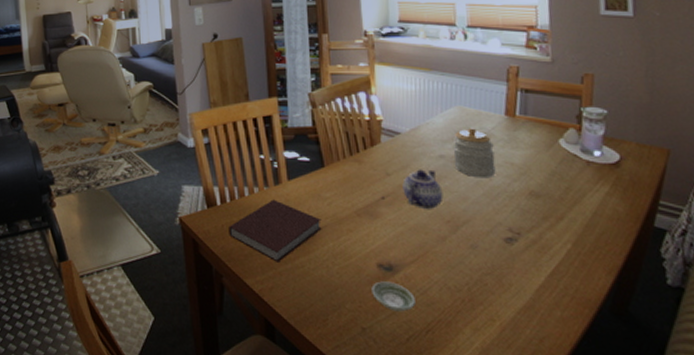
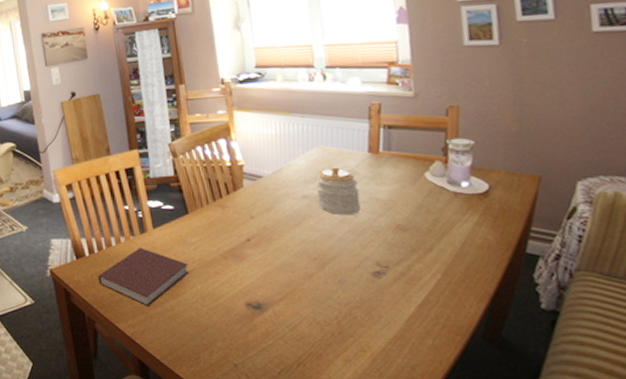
saucer: present [371,281,415,312] -> none [241,319,286,348]
teapot: present [402,169,443,209] -> none [267,210,309,248]

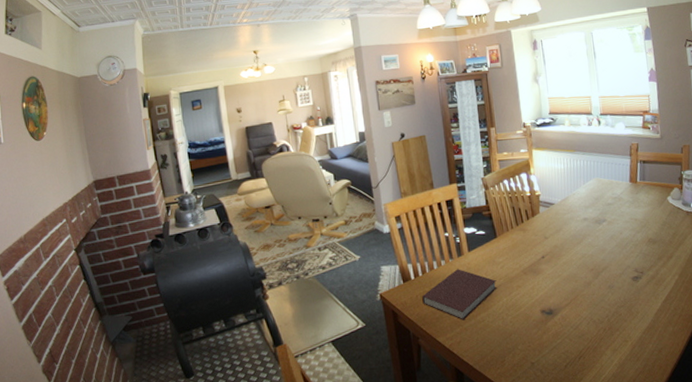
jar: present [315,167,361,215] -> none [592,194,625,233]

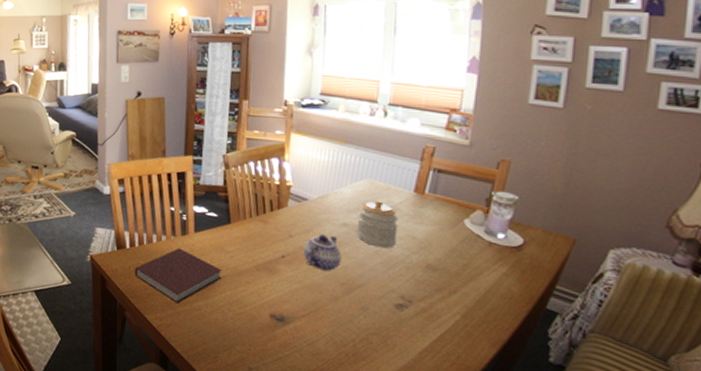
teapot: none [557,230,588,262] -> present [303,234,342,271]
jar: none [592,194,625,233] -> present [356,200,398,248]

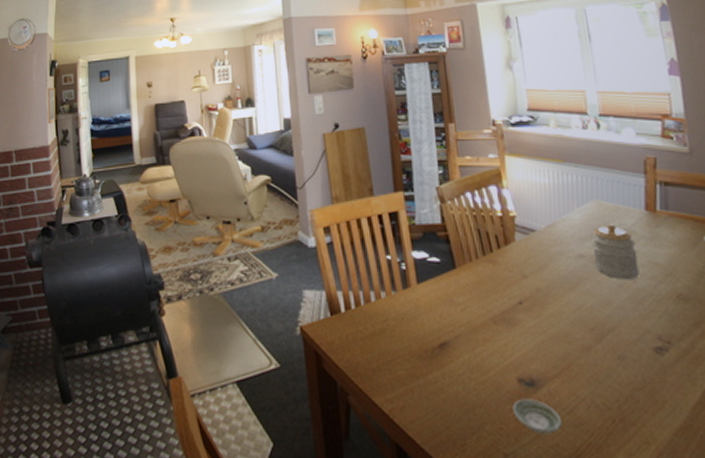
notebook: present [135,248,222,304] -> none [354,305,456,378]
saucer: none [262,329,302,358] -> present [512,398,562,435]
teapot: present [303,234,342,271] -> none [540,270,585,315]

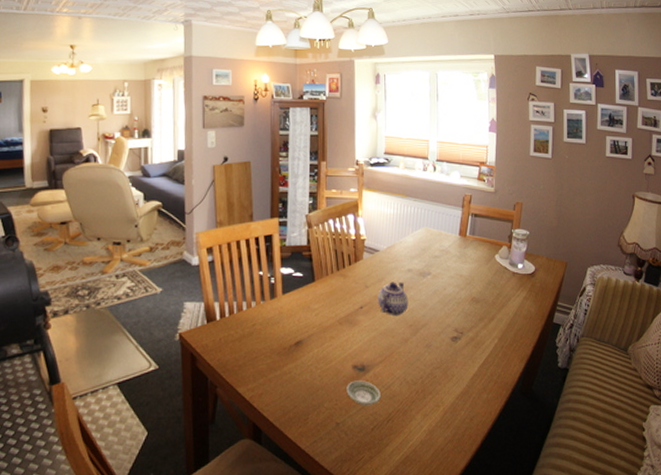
teapot: none [540,270,585,315] -> present [378,281,409,315]
jar: present [591,224,640,279] -> none [418,246,449,287]

